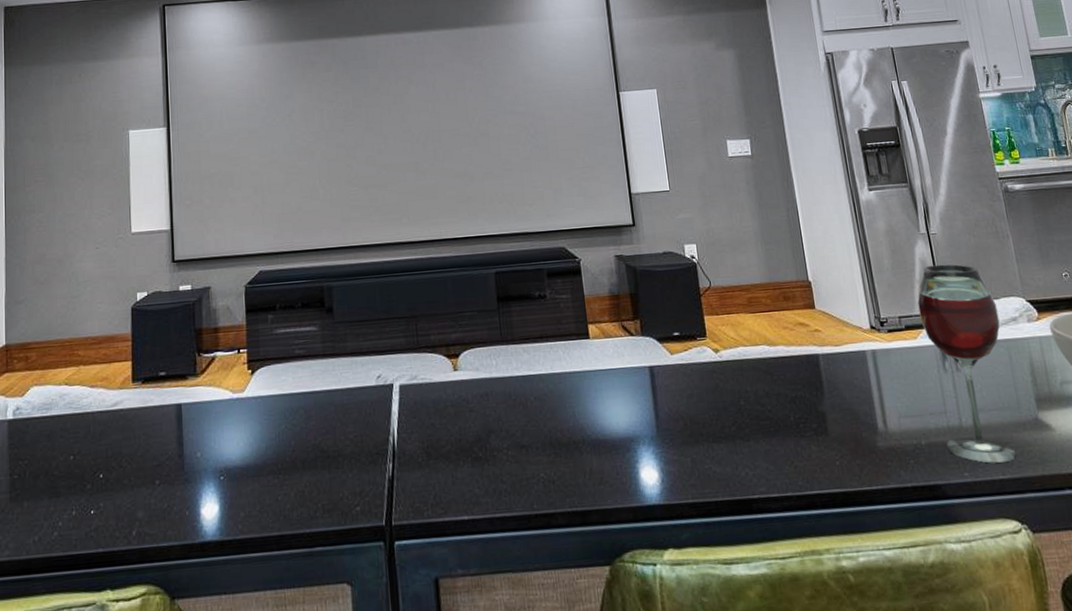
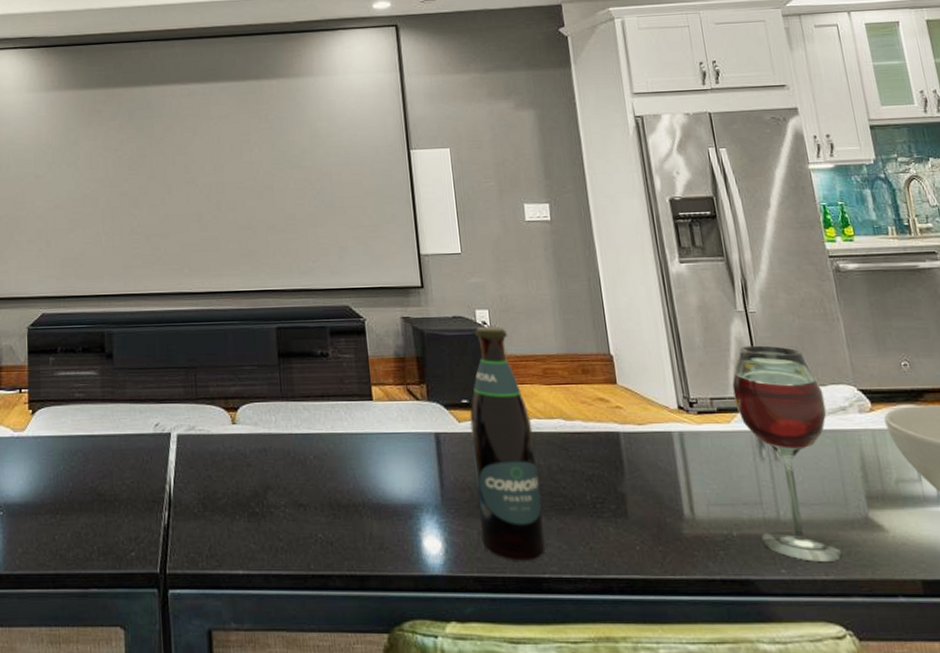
bottle: none [681,259,754,485] -> present [469,326,546,561]

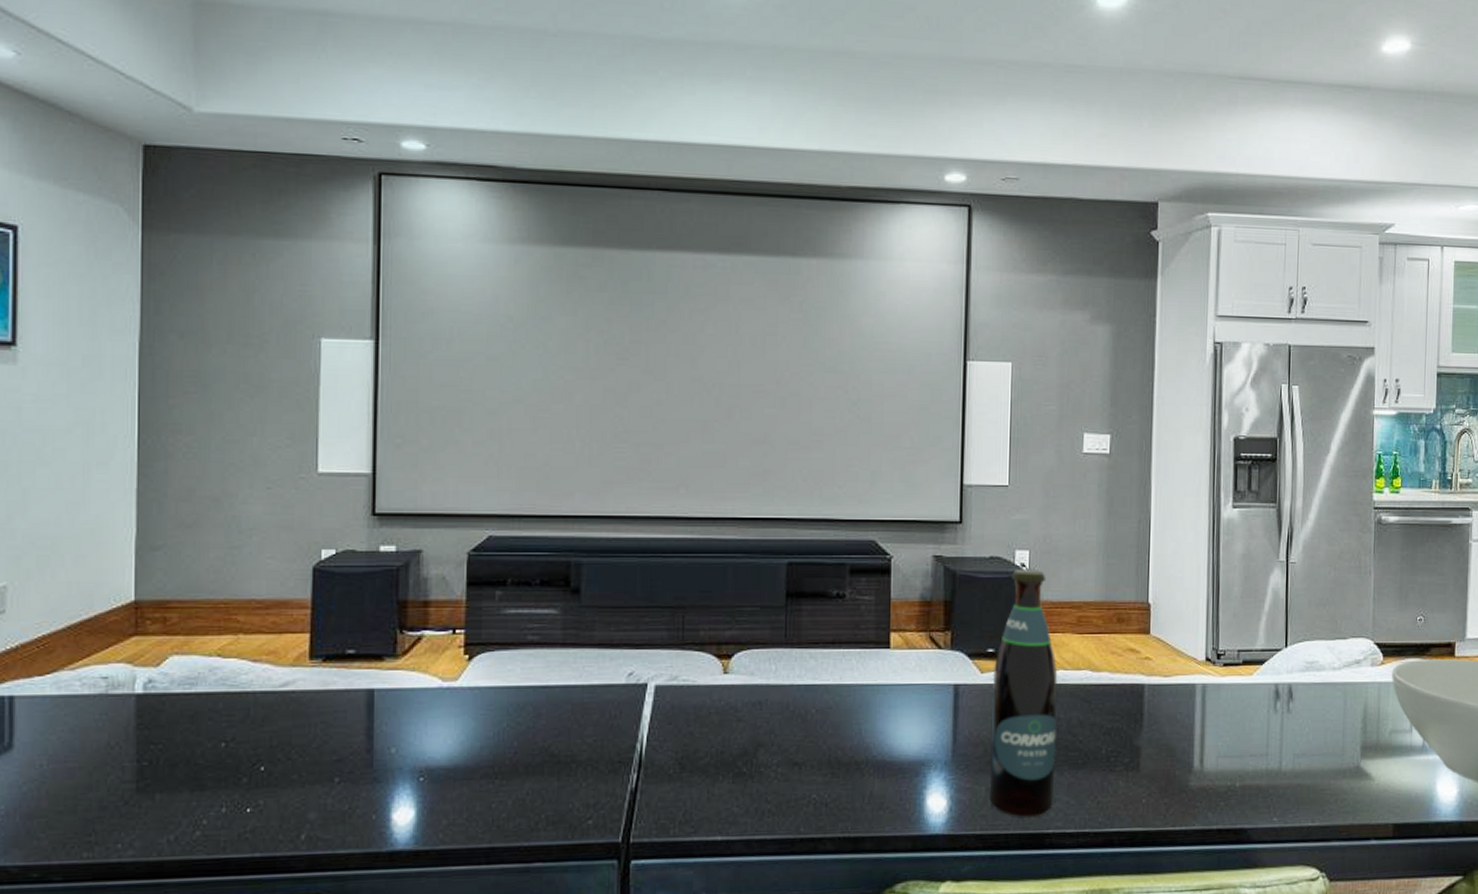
wineglass: present [732,345,842,562] -> none [1260,597,1343,810]

